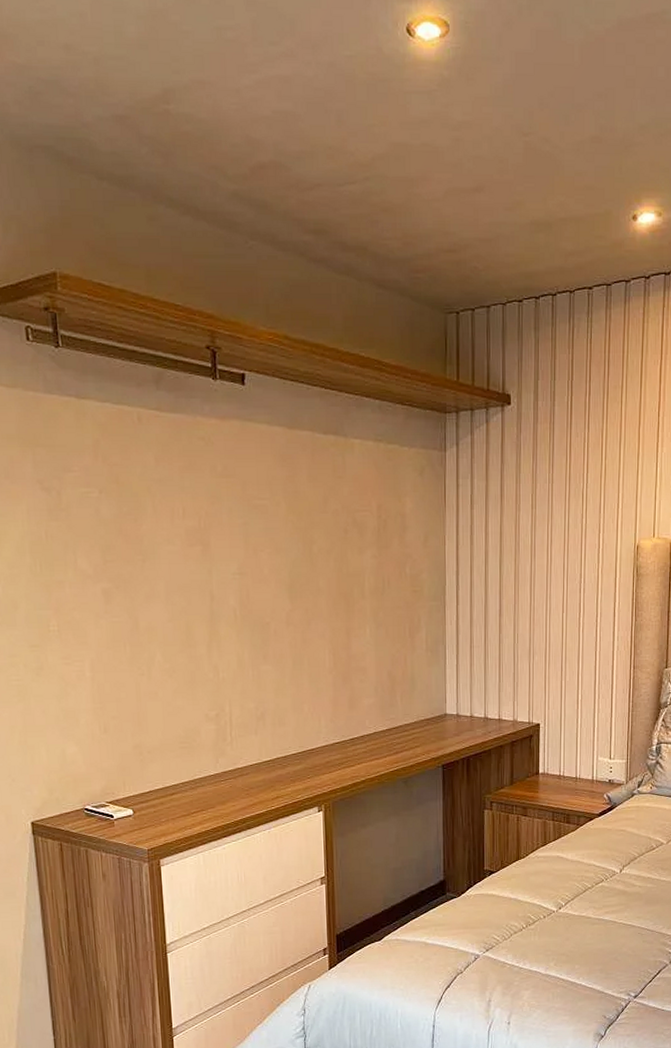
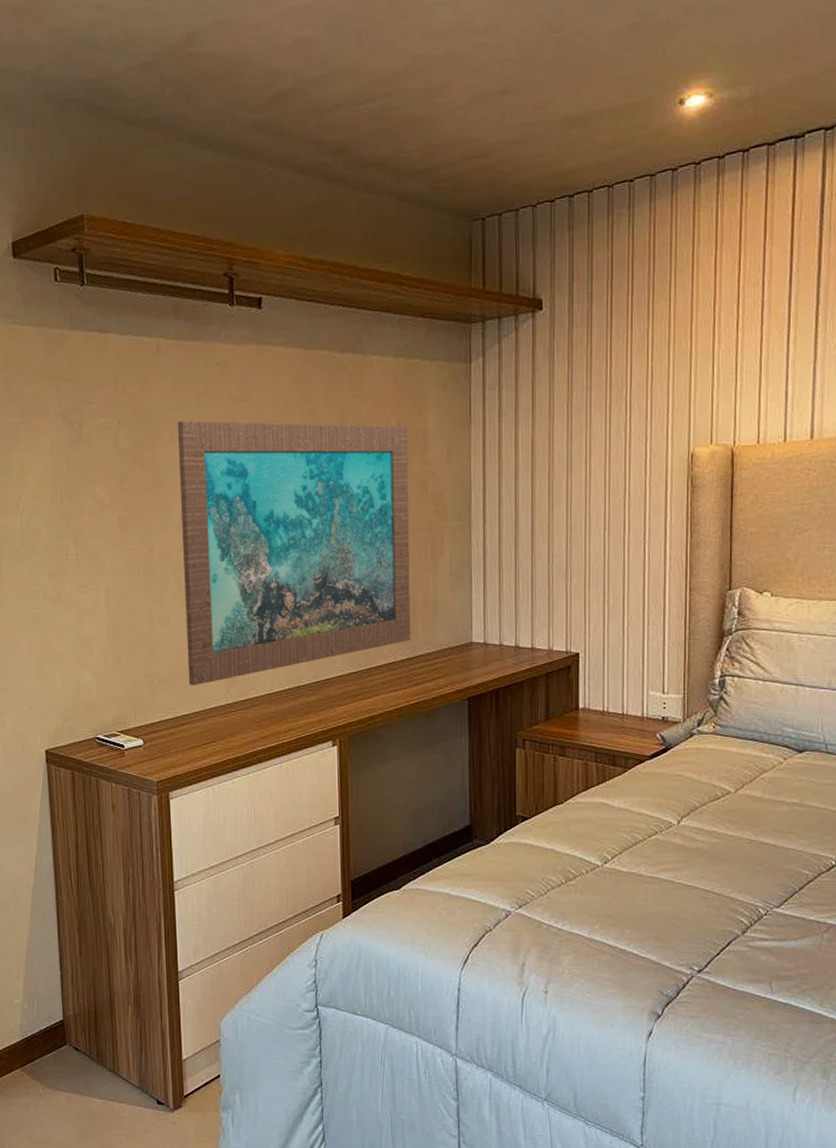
wall art: none [160,494,391,756] -> present [177,421,411,686]

